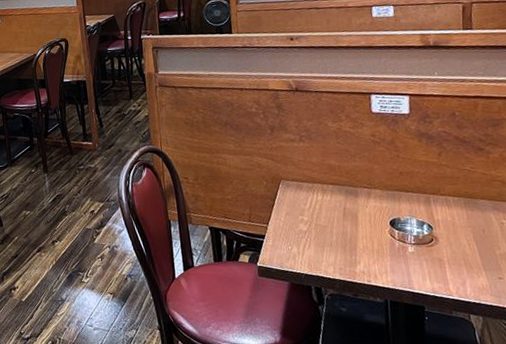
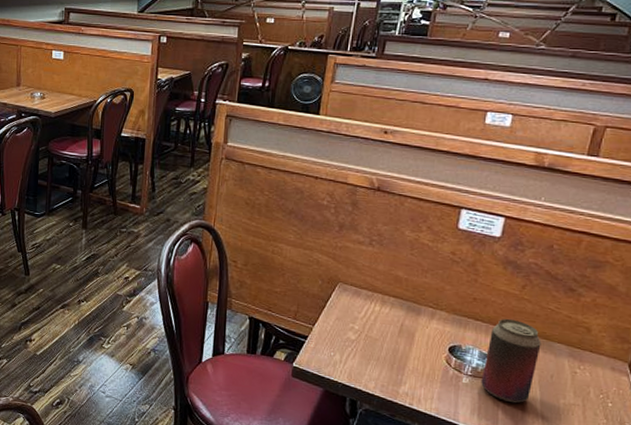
beverage can: none [422,185,470,263] -> present [481,318,541,404]

